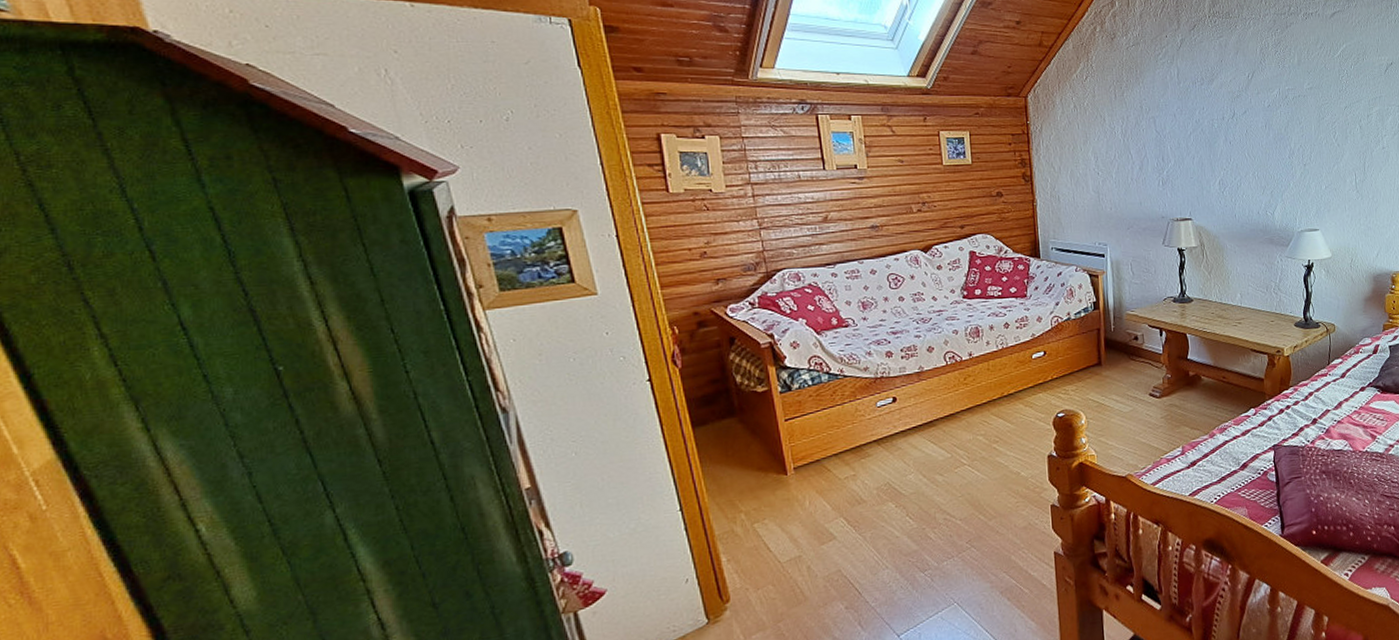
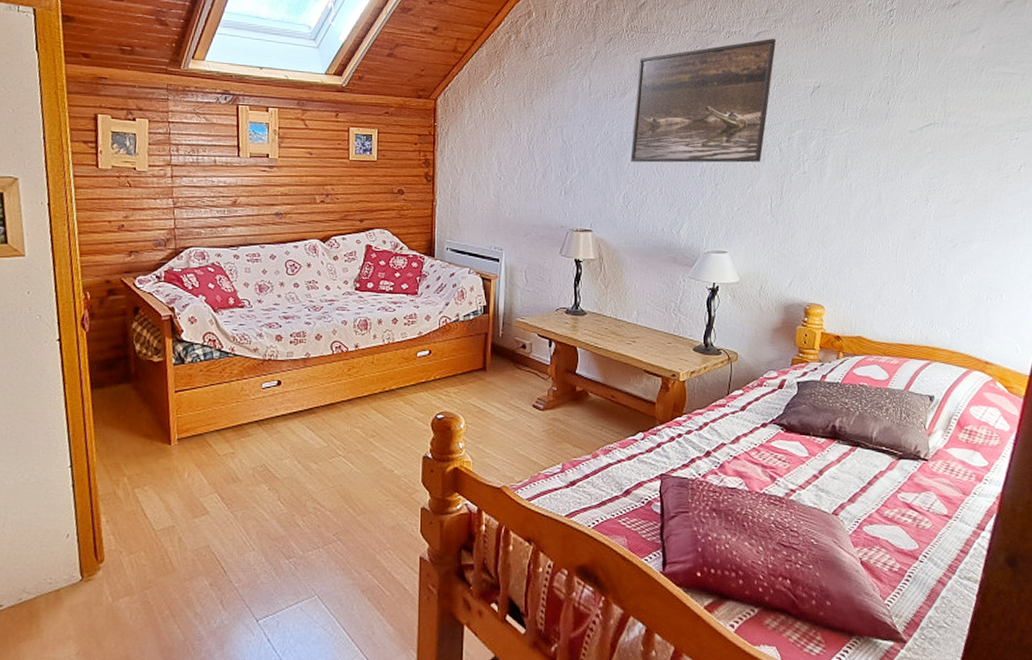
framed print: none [1222,19,1351,148] -> present [631,39,777,163]

